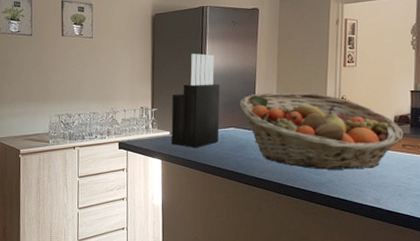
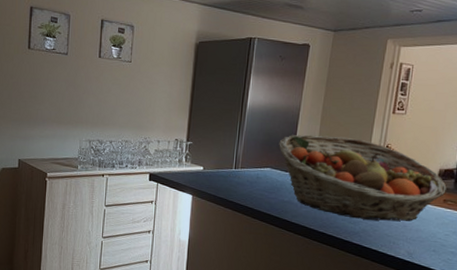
knife block: present [171,54,221,149] -> none [204,87,261,186]

